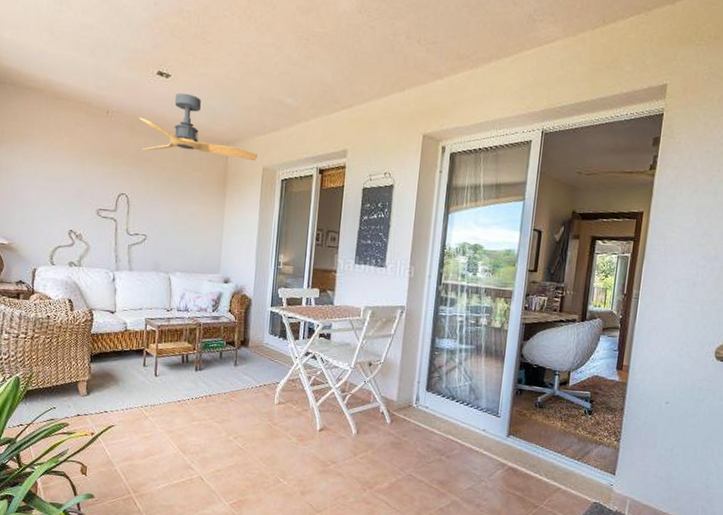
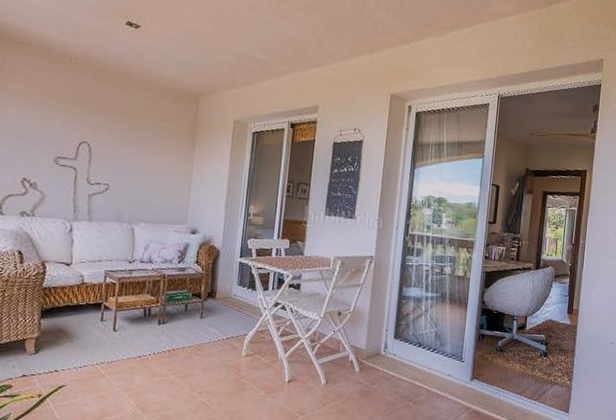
ceiling fan: present [139,92,257,160] -> none [105,43,229,113]

